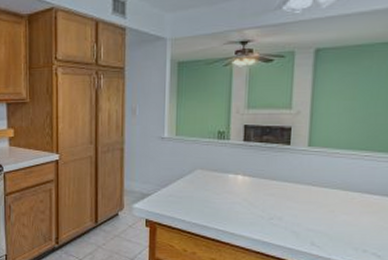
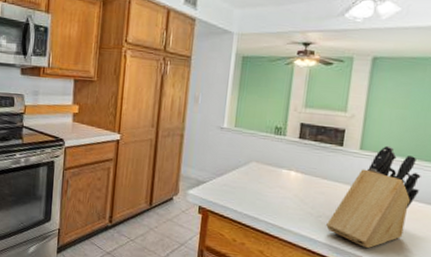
knife block: none [279,140,375,246] -> present [326,145,421,248]

